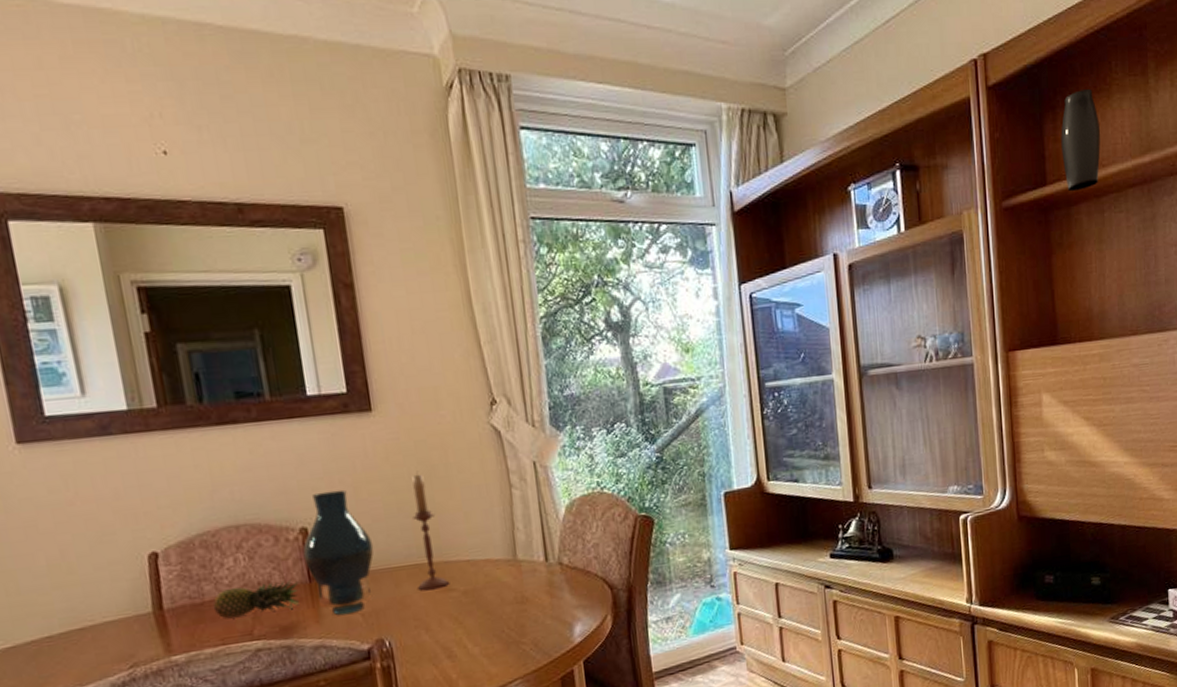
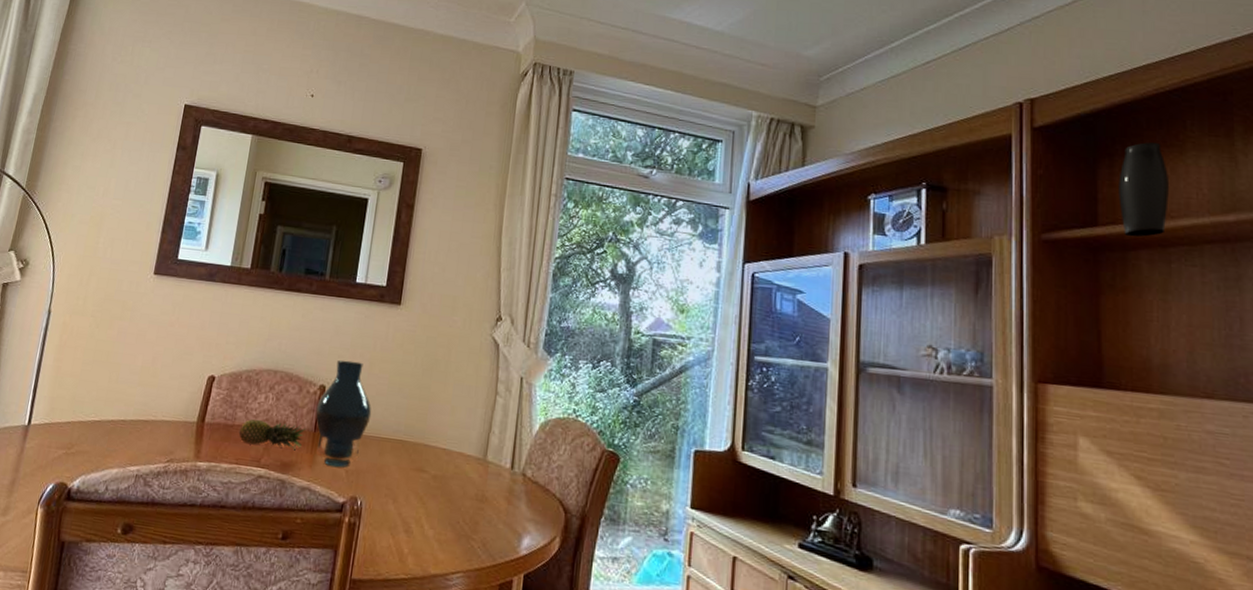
candlestick: present [412,472,449,591] -> none [397,362,428,467]

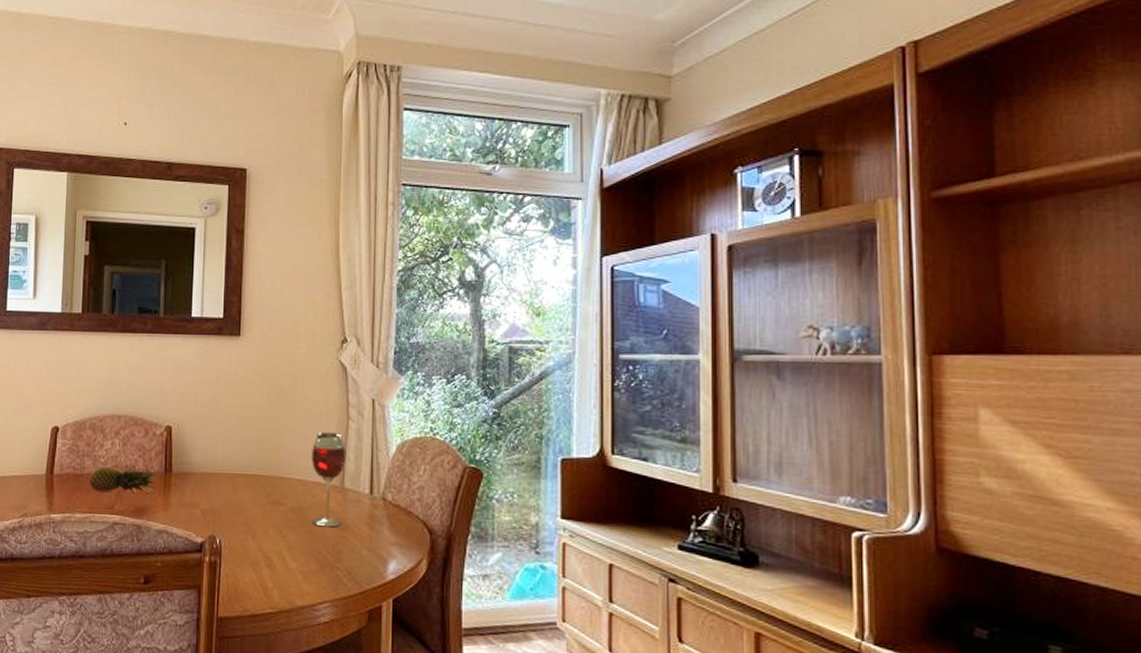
vase: present [315,360,372,468] -> none [164,398,222,508]
wineglass: none [453,404,492,499] -> present [311,432,347,528]
vase: present [1118,142,1170,238] -> none [1018,76,1078,185]

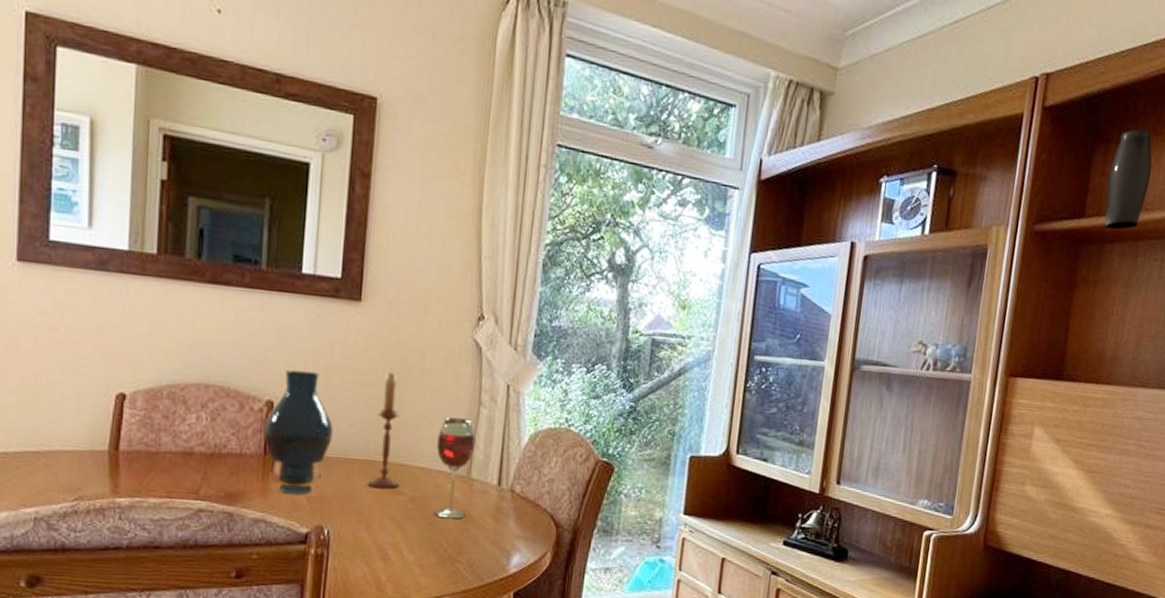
fruit: present [89,466,157,494] -> none [166,444,254,478]
vase: none [164,398,222,508] -> present [263,369,334,495]
candlestick: none [252,394,279,501] -> present [368,371,401,490]
vase: none [1018,76,1078,185] -> present [1104,128,1152,230]

